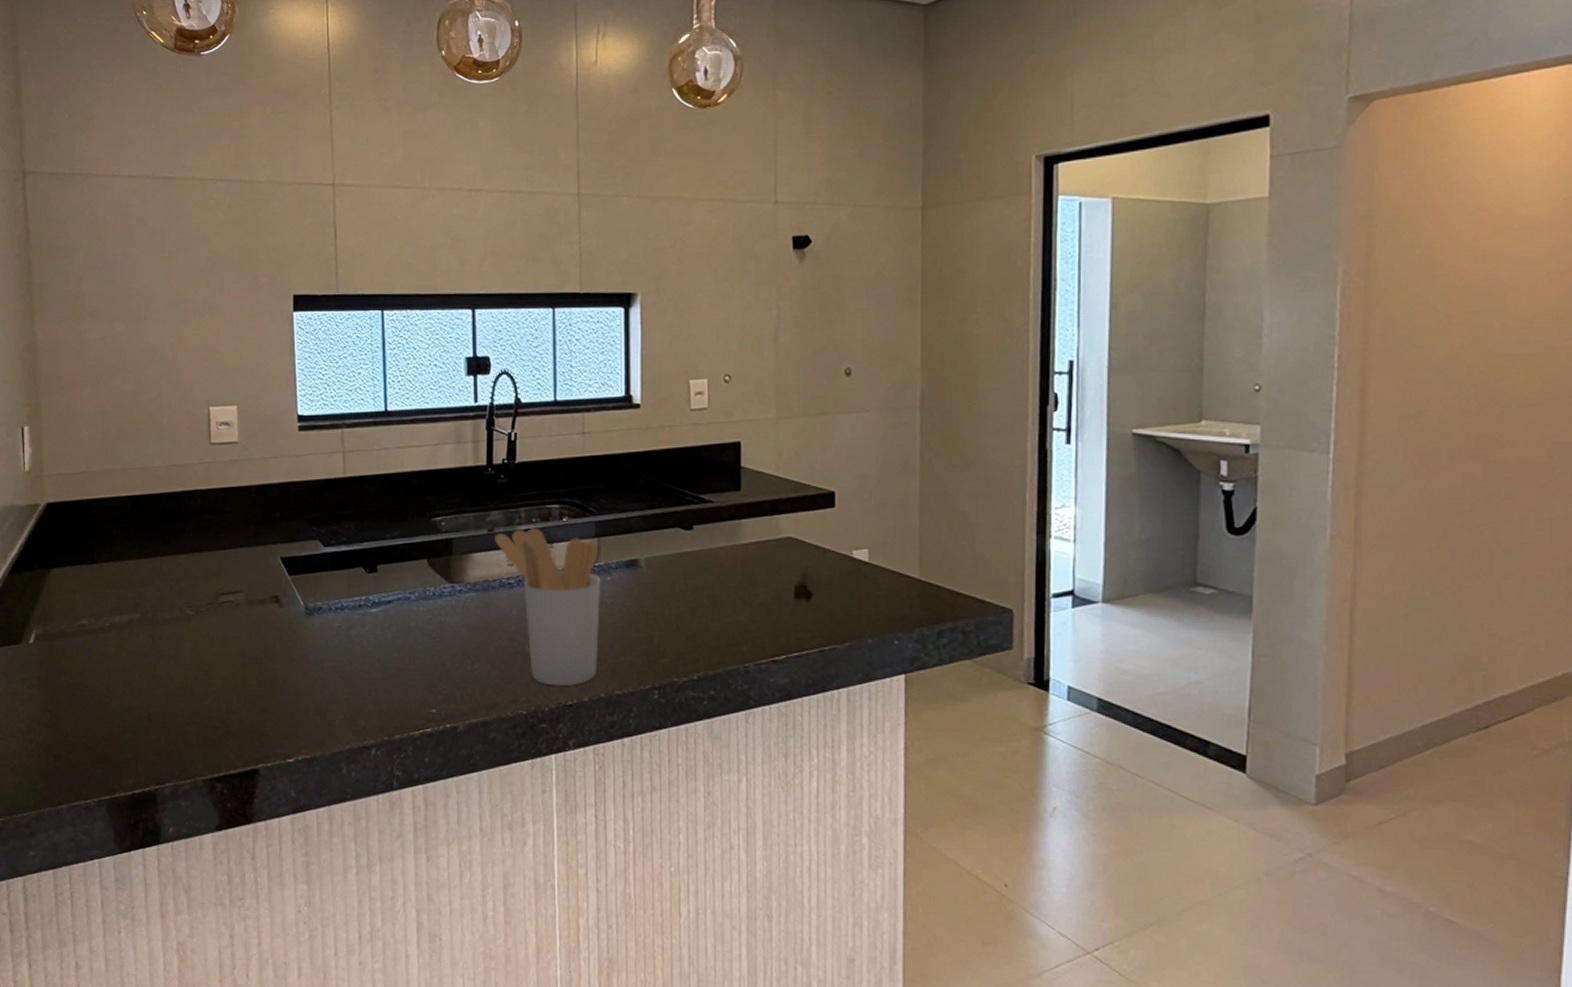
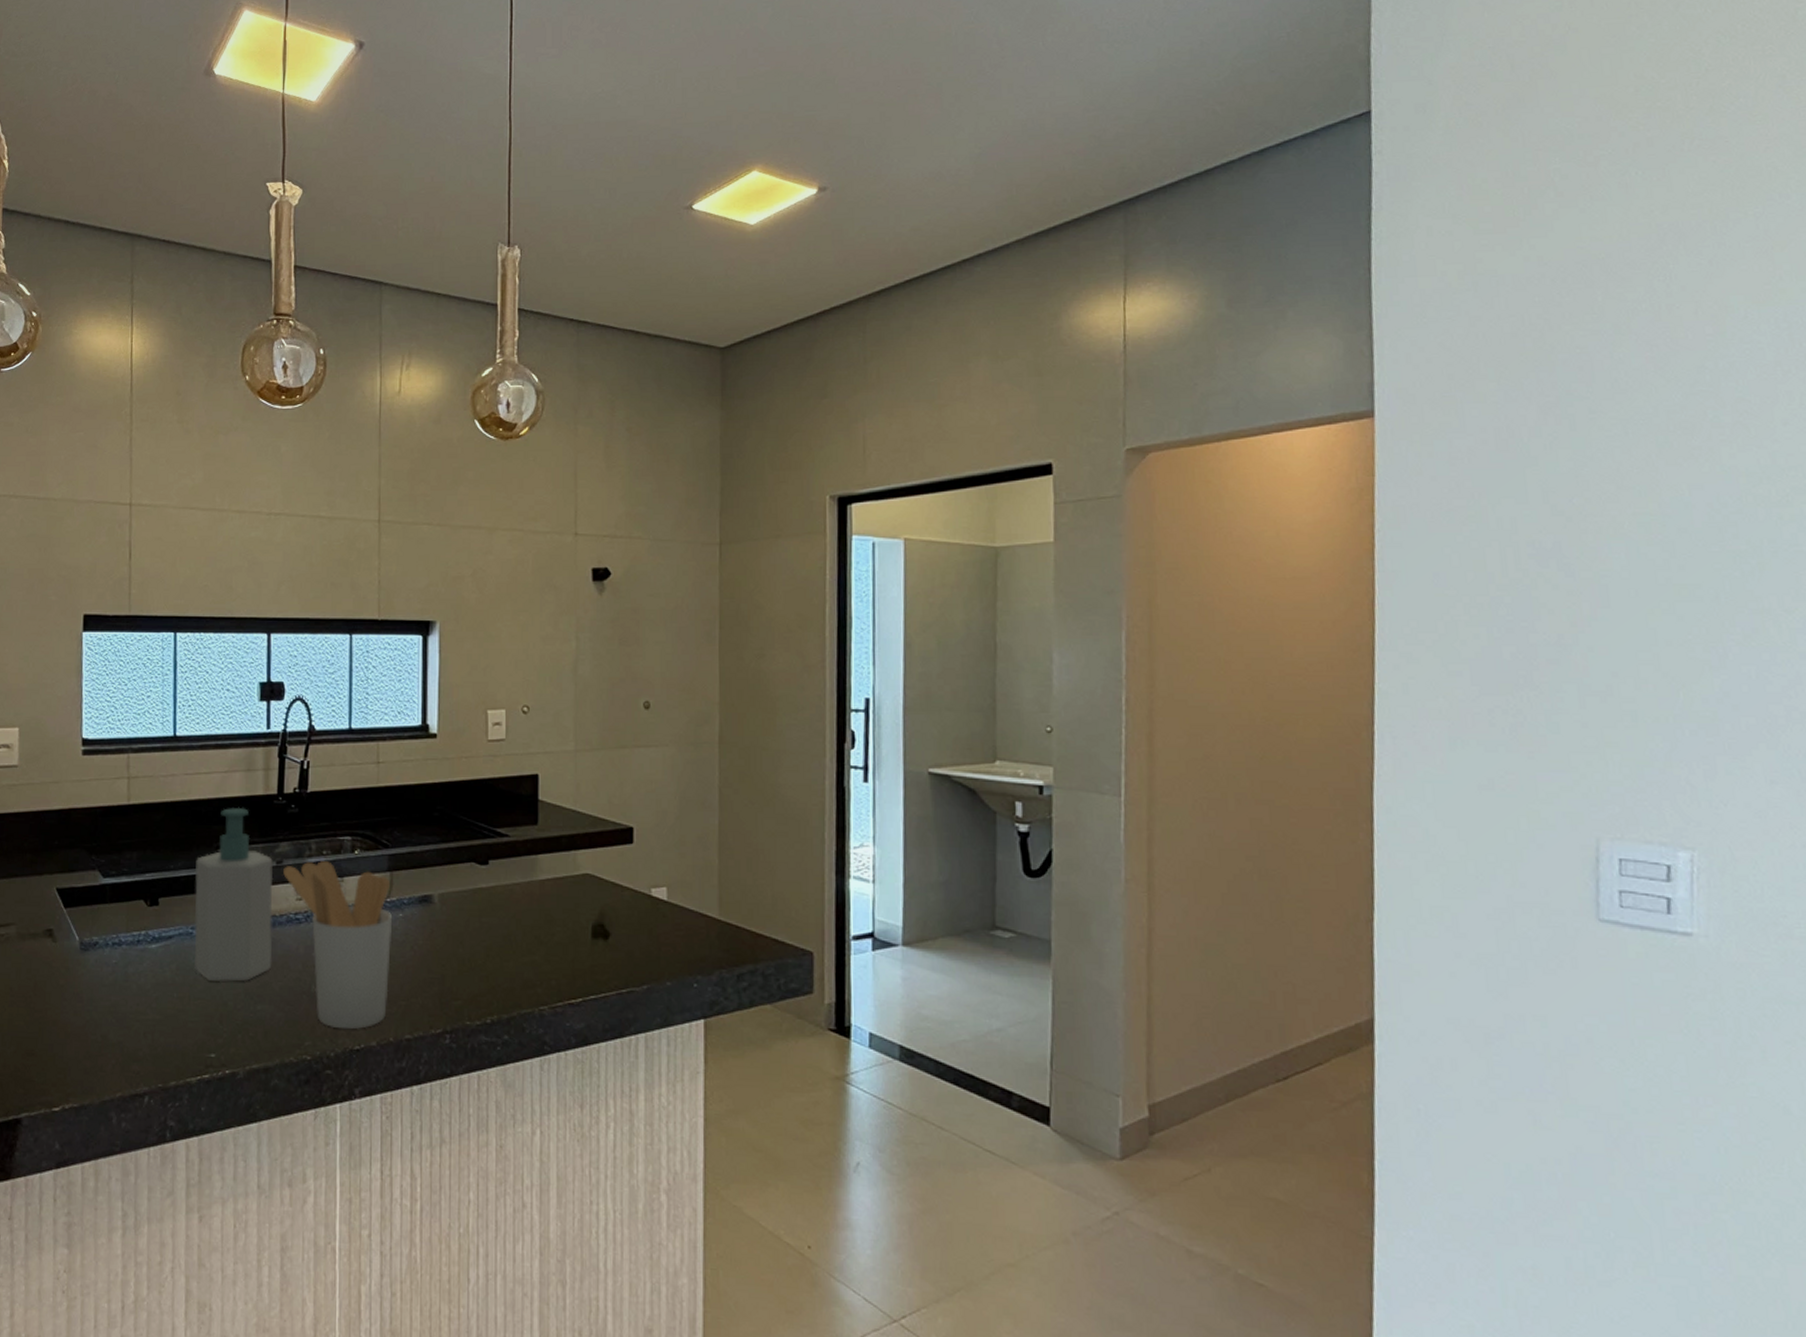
soap bottle: none [411,478,487,643] -> present [194,807,274,982]

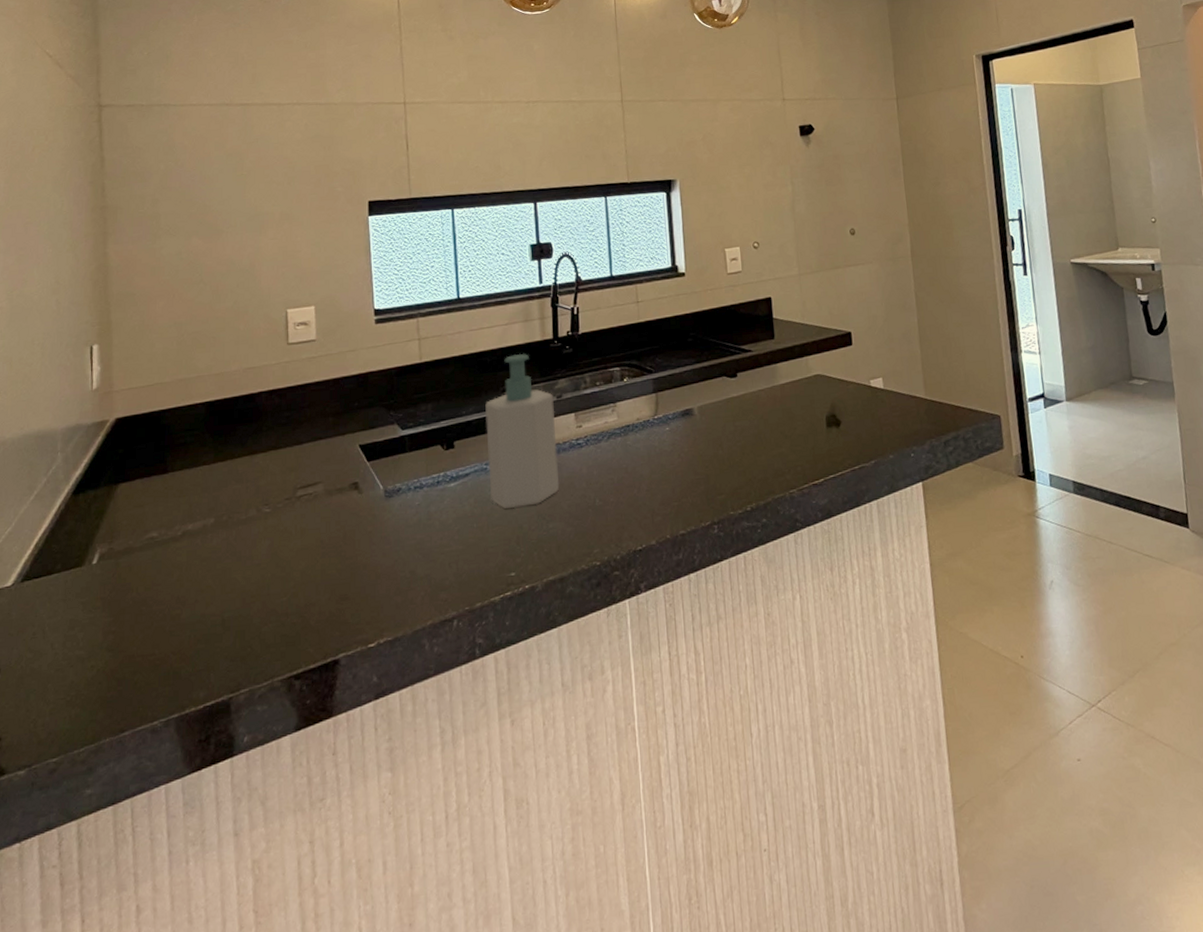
utensil holder: present [283,860,393,1030] -> none [563,390,663,534]

